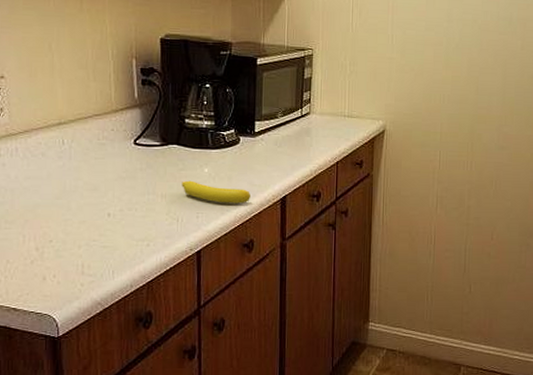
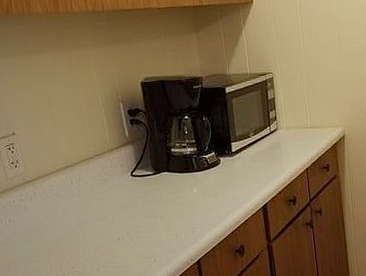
banana: present [182,180,250,204] -> none [176,201,236,217]

